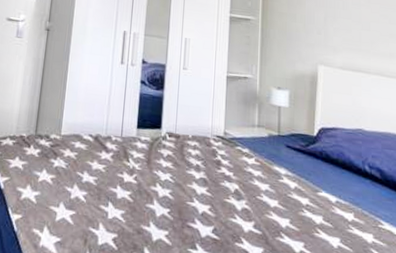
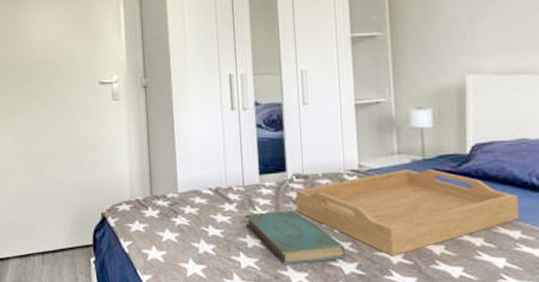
book: none [118,165,206,221] -> present [244,211,347,264]
serving tray: none [165,141,353,224] -> present [295,169,520,256]

